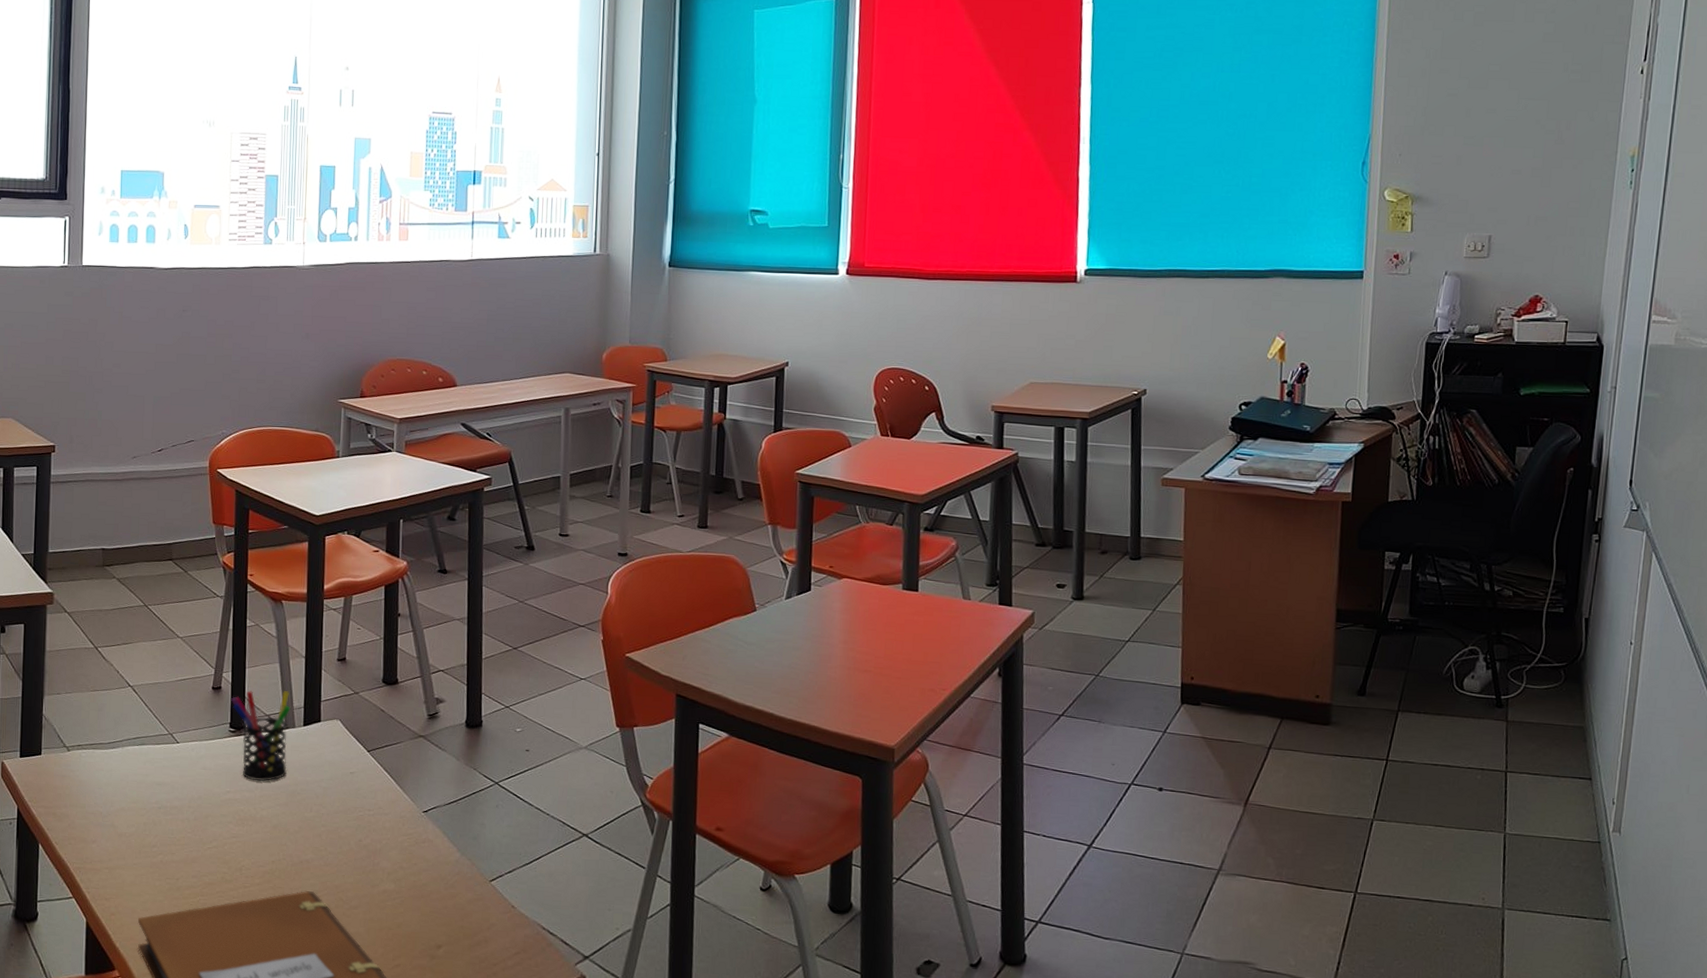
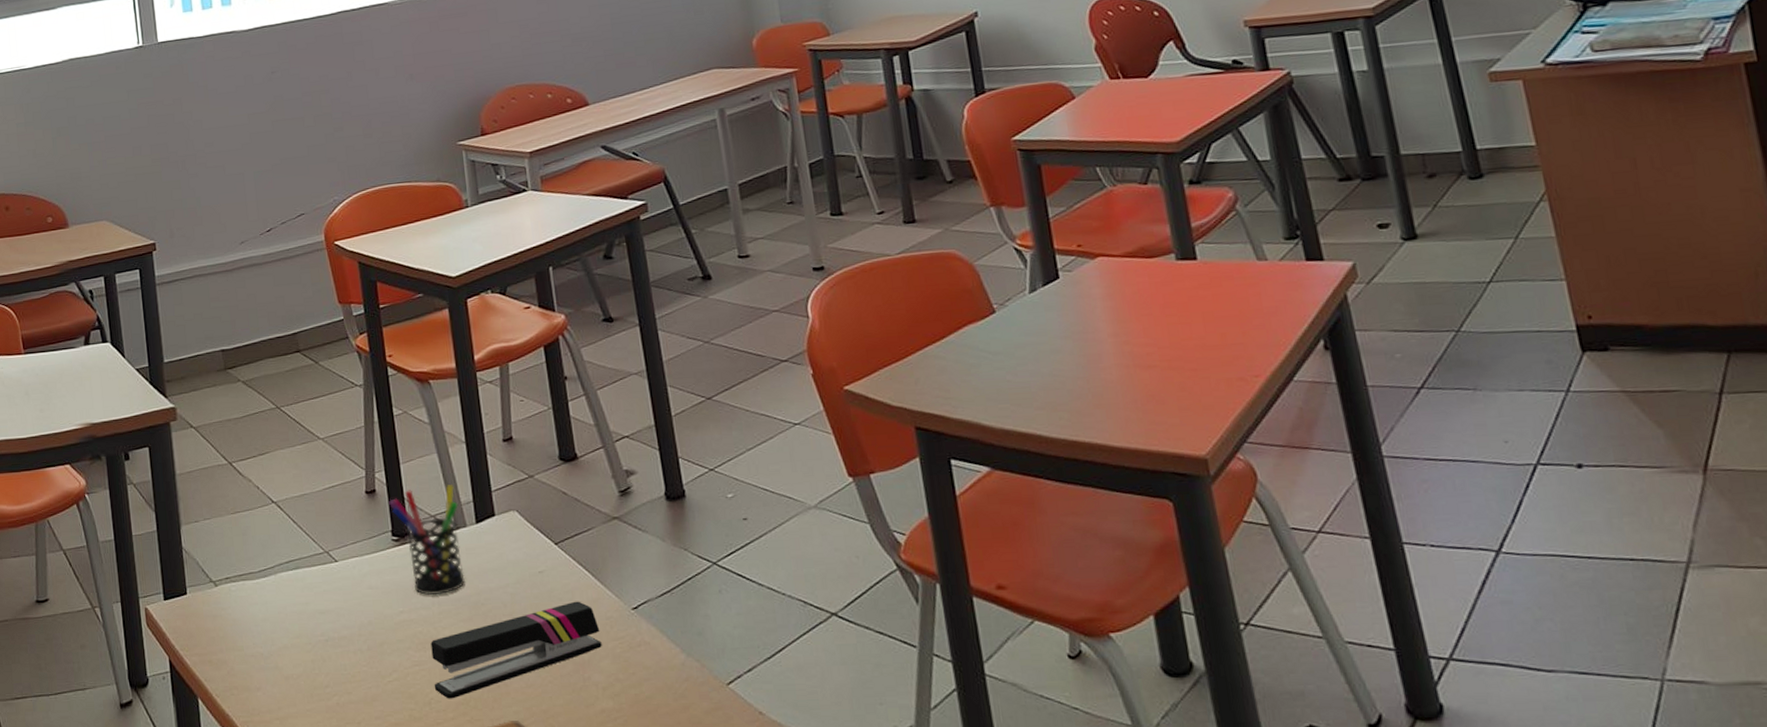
stapler: none [246,800,394,868] -> present [430,601,602,699]

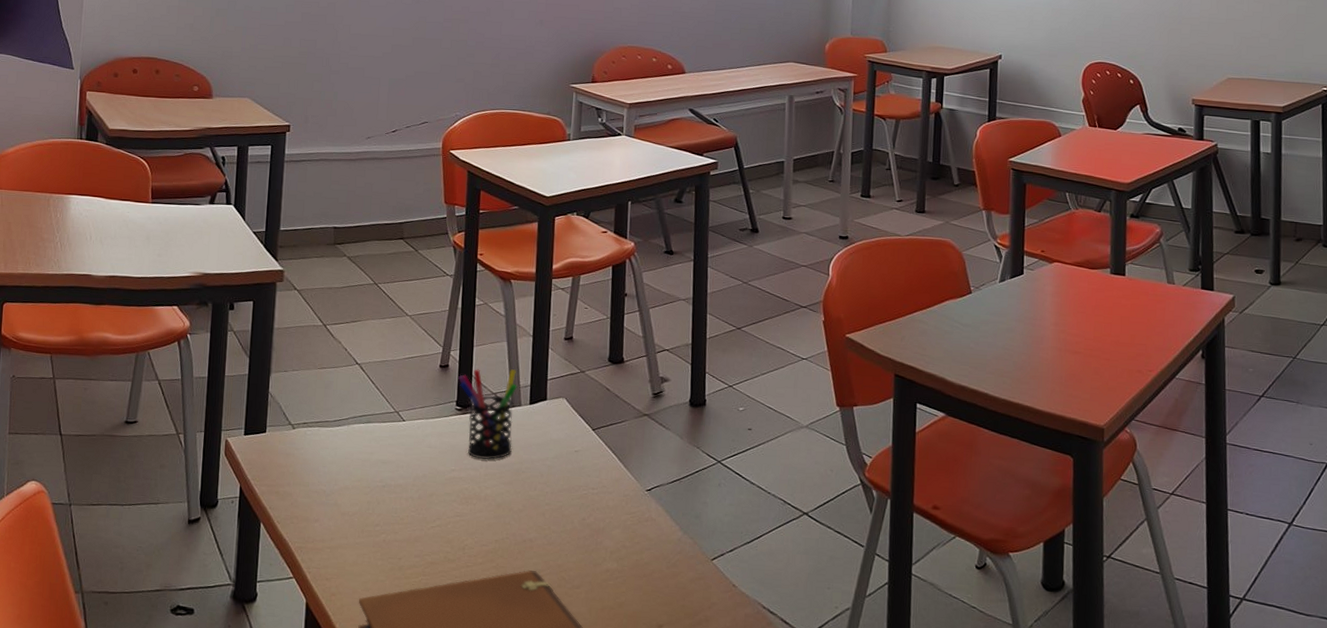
stapler: present [430,601,602,699] -> none [470,478,617,547]

